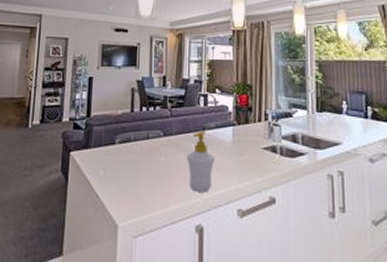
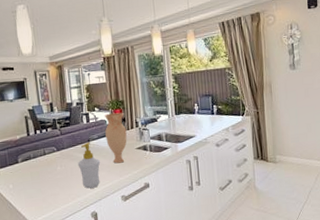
vase: none [225,98,252,165] -> present [105,112,127,164]

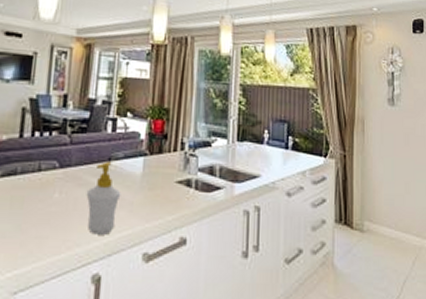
vase: present [105,112,127,164] -> none [135,124,167,201]

